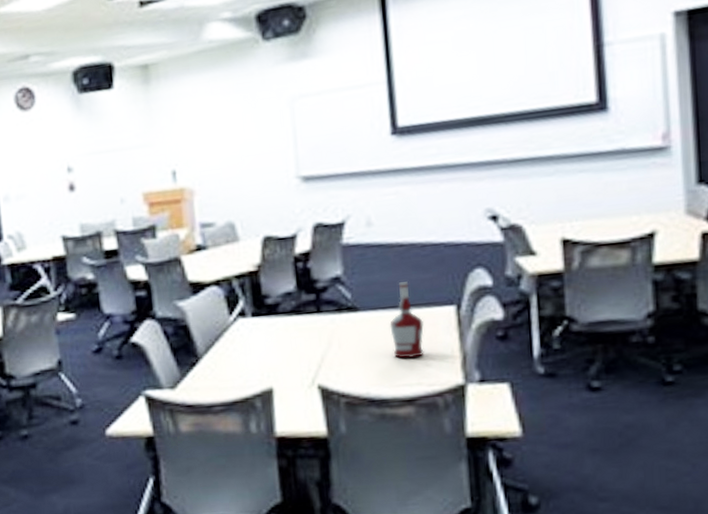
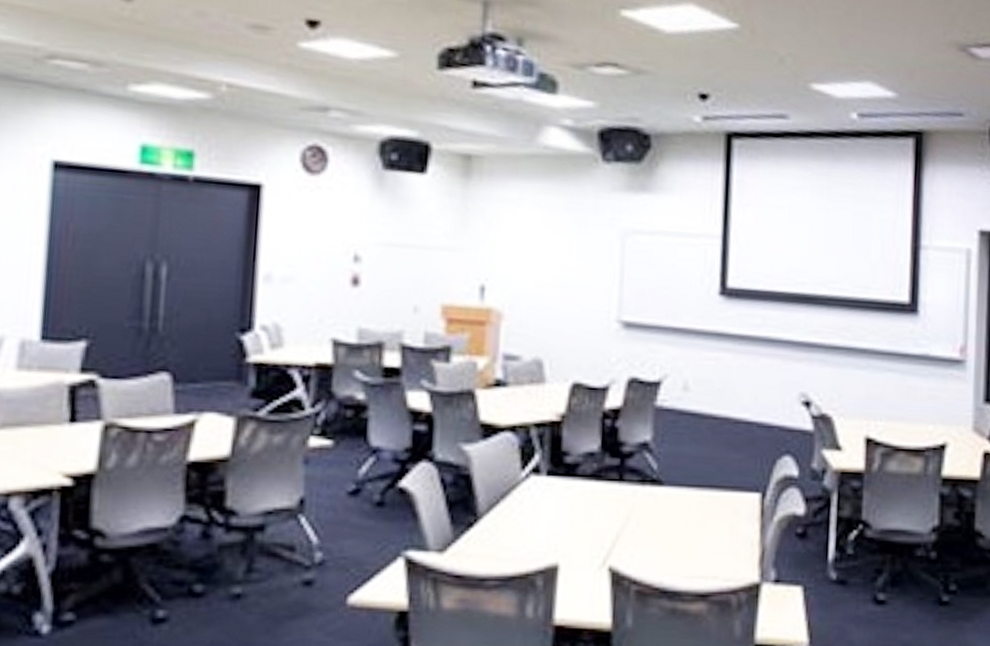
alcohol: present [390,282,424,358] -> none [693,459,727,546]

